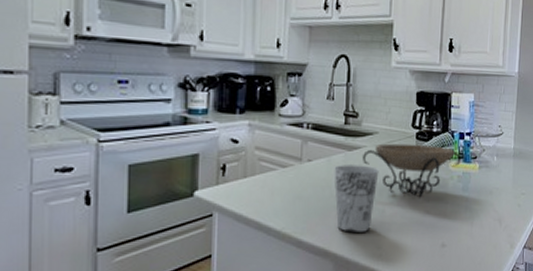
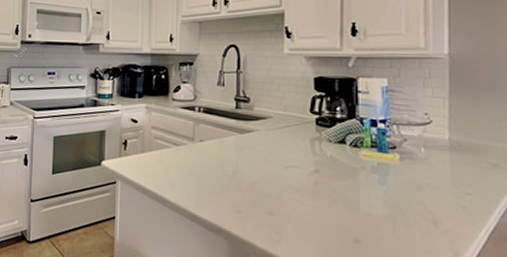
cup: present [334,165,379,234] -> none [226,146,274,216]
decorative bowl: present [362,143,461,198] -> none [255,128,374,186]

